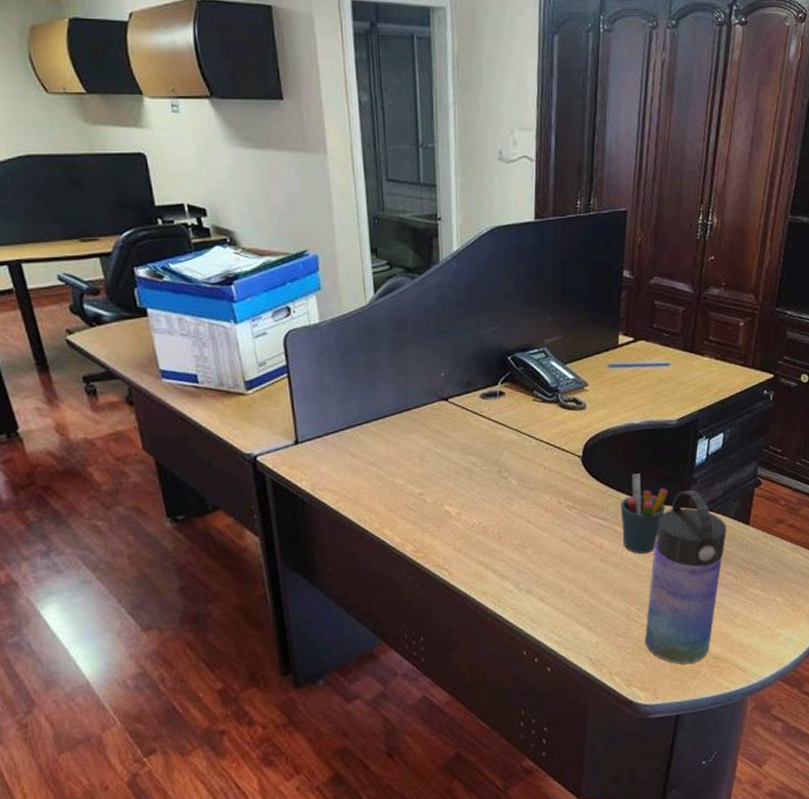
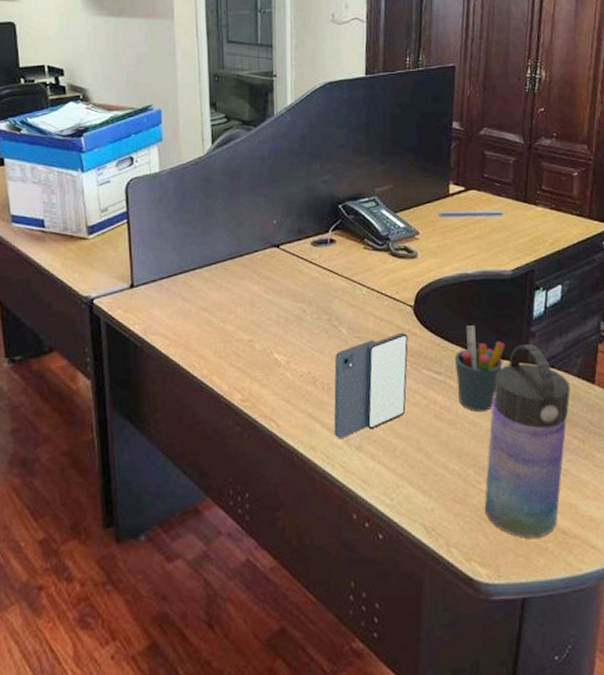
smartphone: none [504,481,576,584] -> present [333,332,408,439]

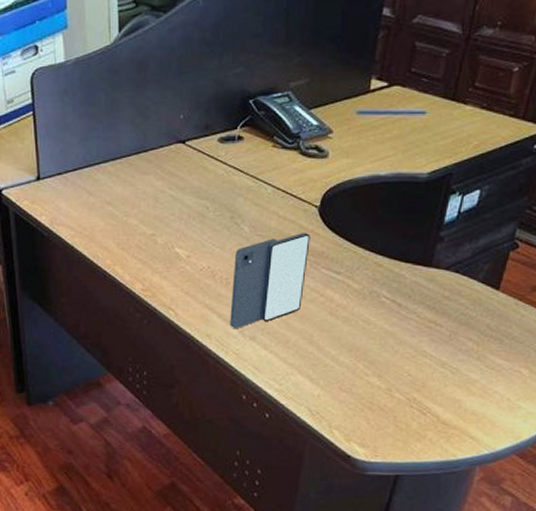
pen holder: present [454,325,506,411] -> none [355,228,411,311]
water bottle: present [484,344,571,538] -> none [369,249,473,426]

